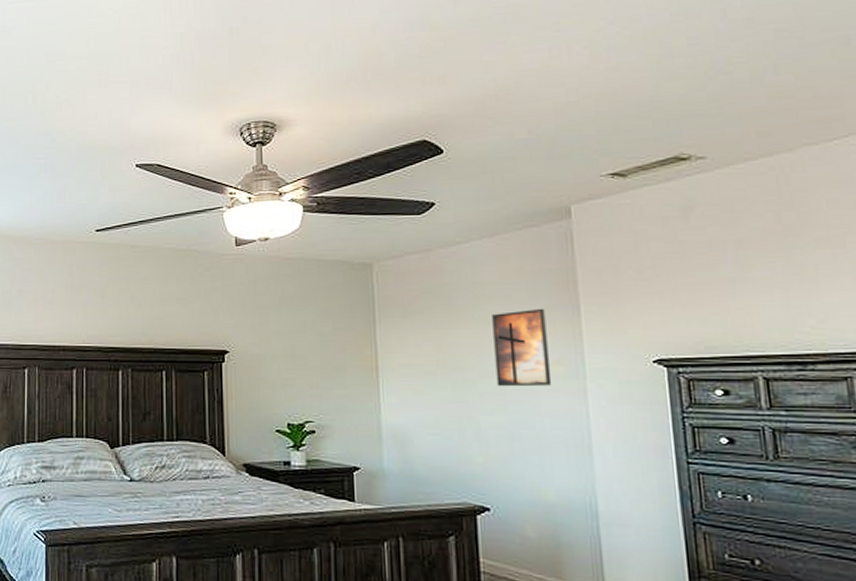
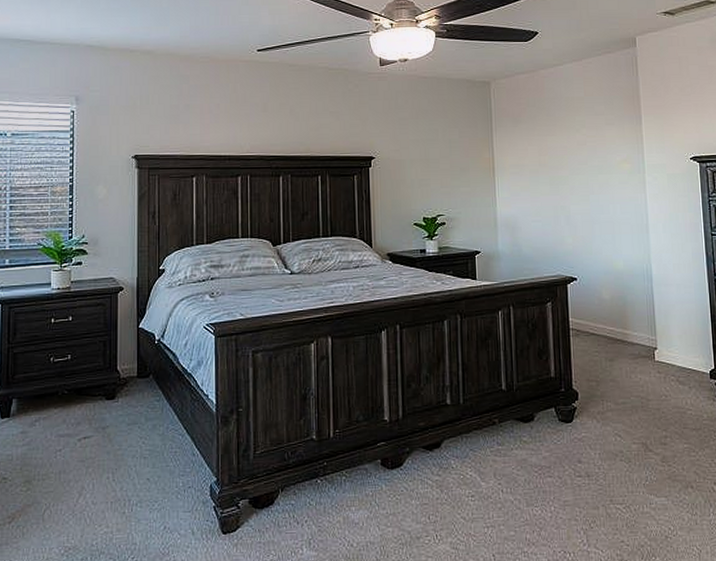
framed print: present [492,308,552,387] -> none [579,118,622,181]

